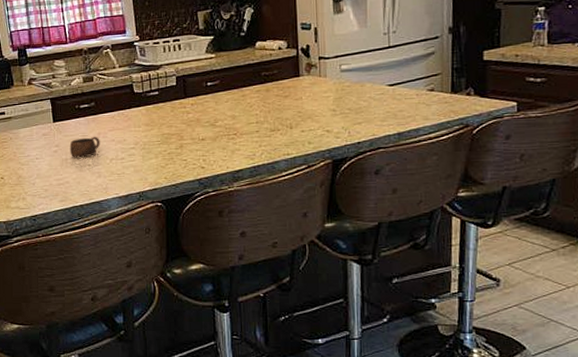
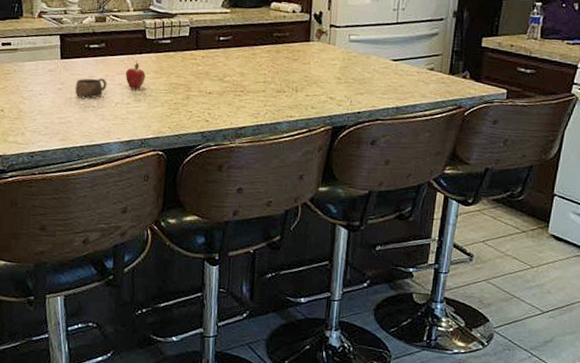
fruit: none [117,116,137,144] -> present [125,61,146,89]

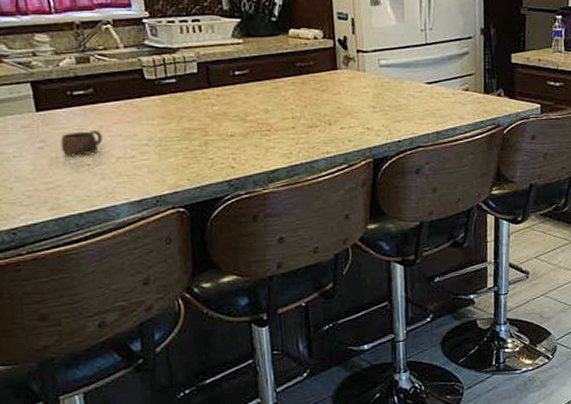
fruit: present [125,61,146,89] -> none [124,106,151,139]

